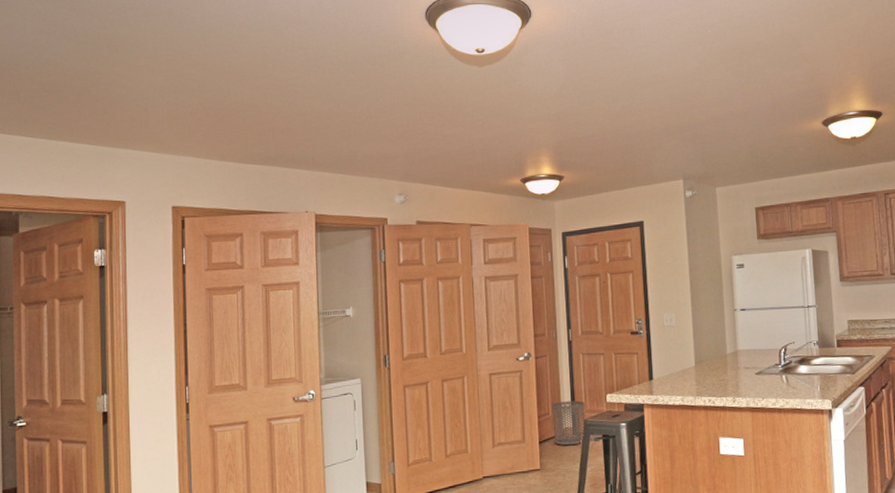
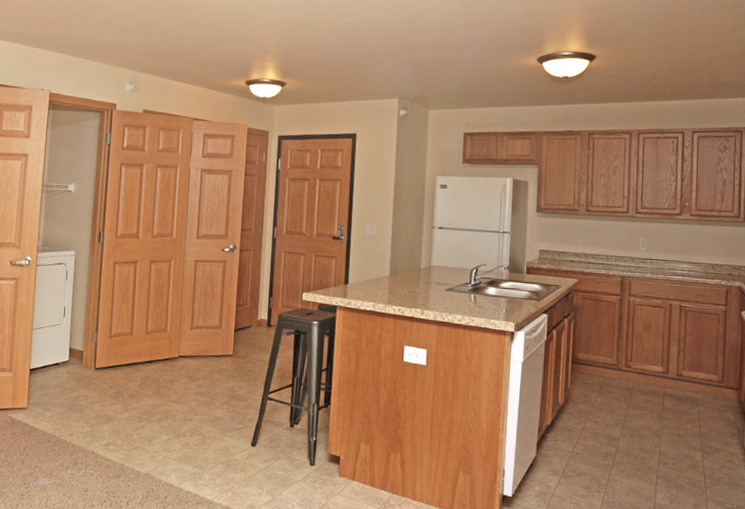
waste bin: present [551,400,586,446] -> none [249,294,281,337]

